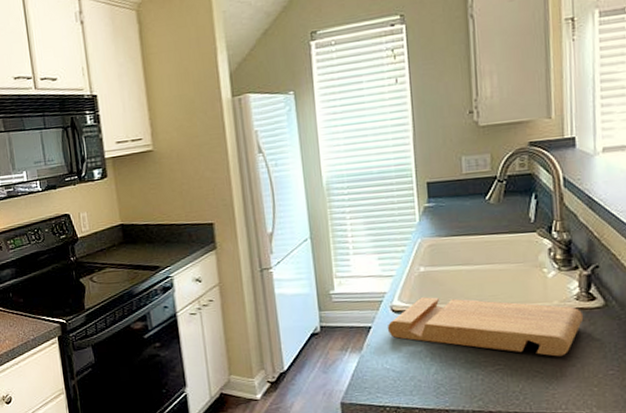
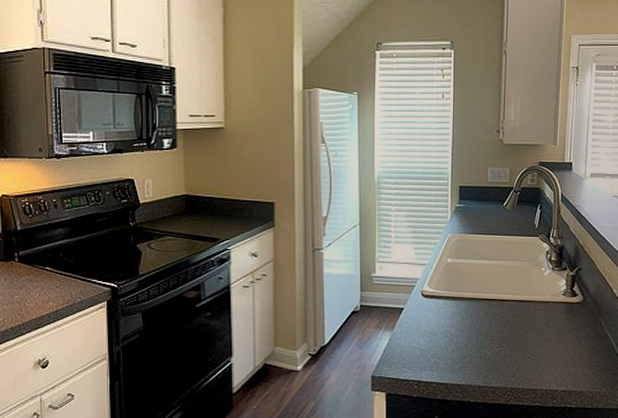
cutting board: present [387,297,584,357] -> none [416,285,568,342]

